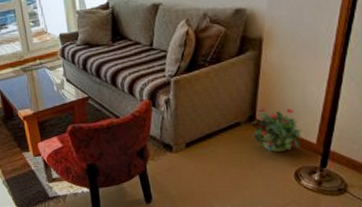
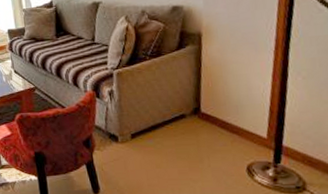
potted plant: present [250,108,302,153] -> none [195,100,251,147]

